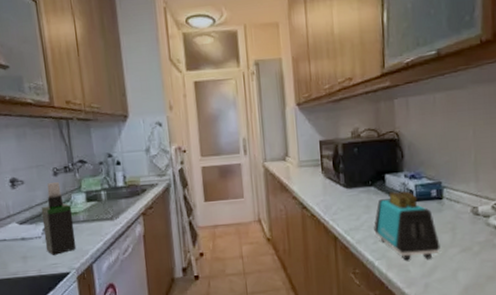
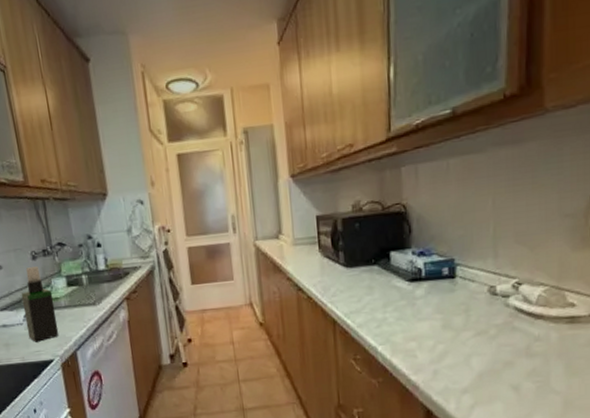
toaster: present [374,191,440,261] -> none [377,269,452,346]

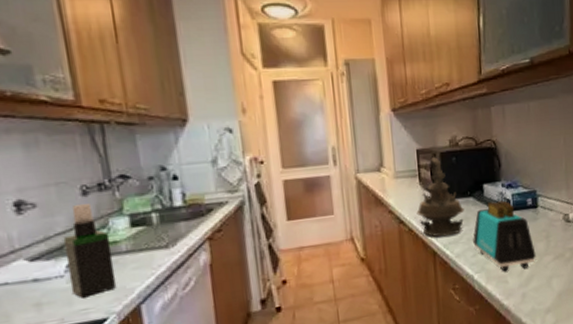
teapot: none [316,222,368,306] -> present [416,156,464,237]
toaster: none [377,269,452,346] -> present [473,200,536,272]

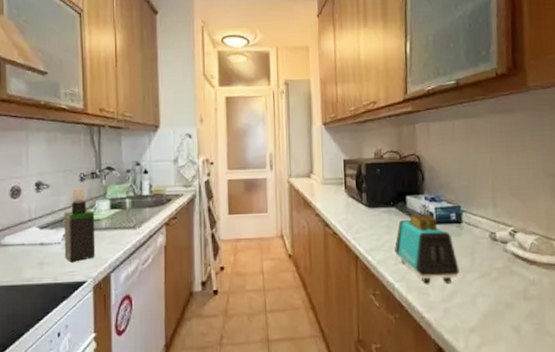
teapot: present [416,156,464,237] -> none [341,167,387,243]

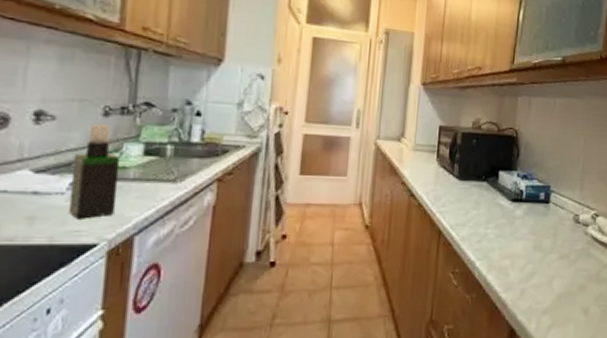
toaster: present [395,213,460,284] -> none [480,190,541,263]

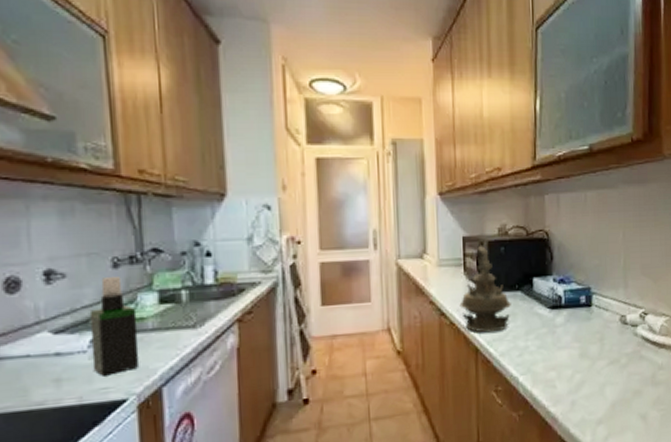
teapot: none [429,135,477,217] -> present [459,245,511,333]

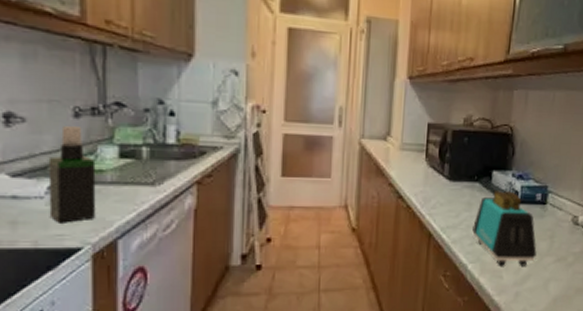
teapot: present [459,245,511,333] -> none [417,133,468,219]
toaster: none [519,297,588,376] -> present [472,191,537,266]

